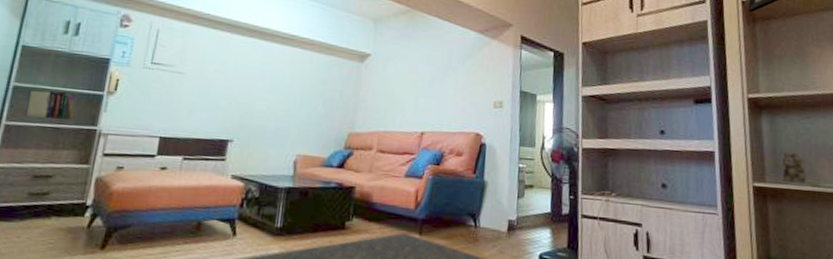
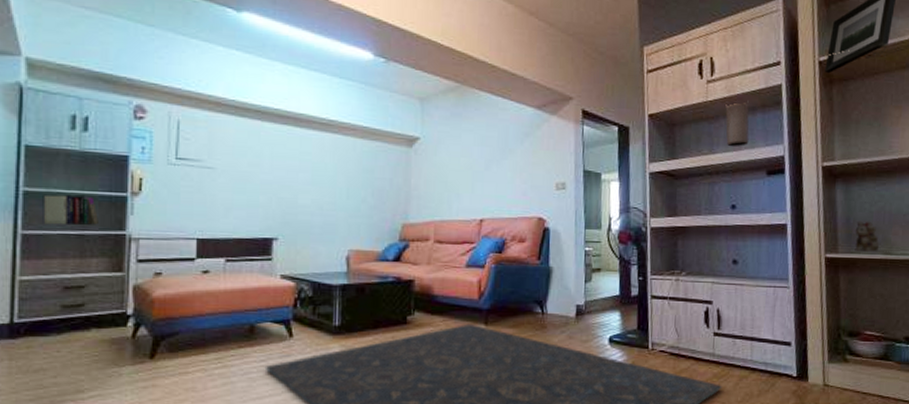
vase: none [654,33,677,76] -> present [725,100,750,147]

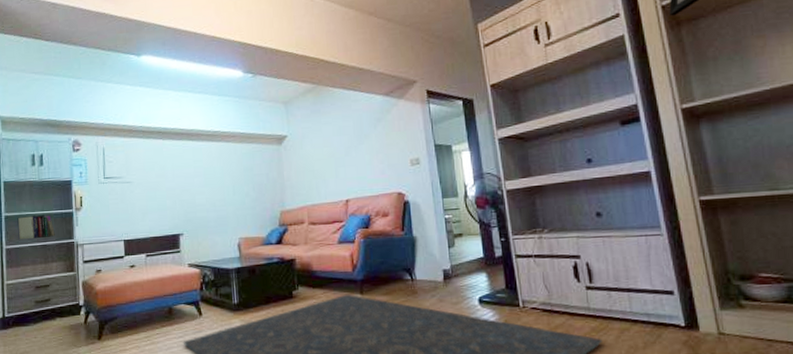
vase: present [725,100,750,147] -> none [567,56,597,104]
decorative figurine: present [854,220,880,252] -> none [730,157,763,191]

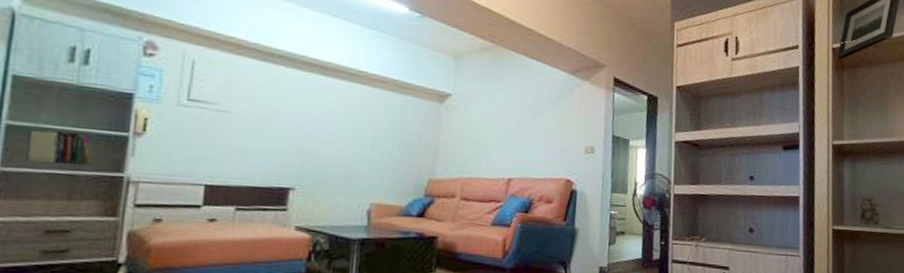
decorative figurine: none [730,157,763,191] -> present [859,196,881,226]

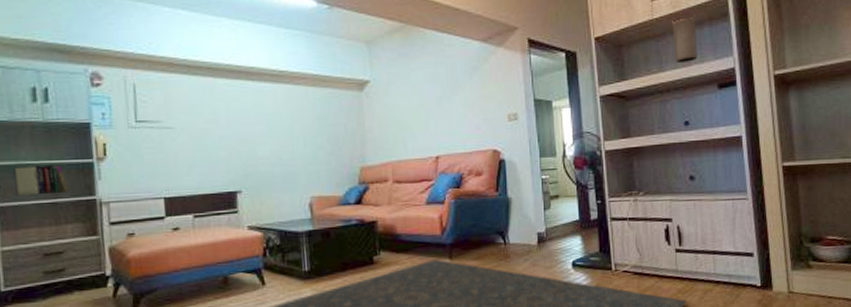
vase: none [747,79,769,122] -> present [672,14,698,64]
decorative figurine: present [859,196,881,226] -> none [811,126,837,158]

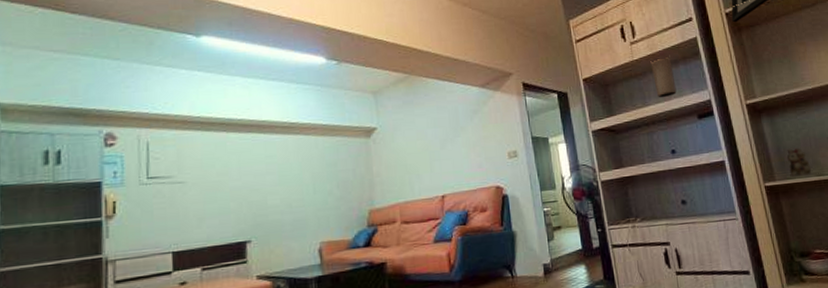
books: present [13,165,69,196] -> none [18,225,75,260]
decorative figurine: none [811,126,837,158] -> present [786,147,812,177]

